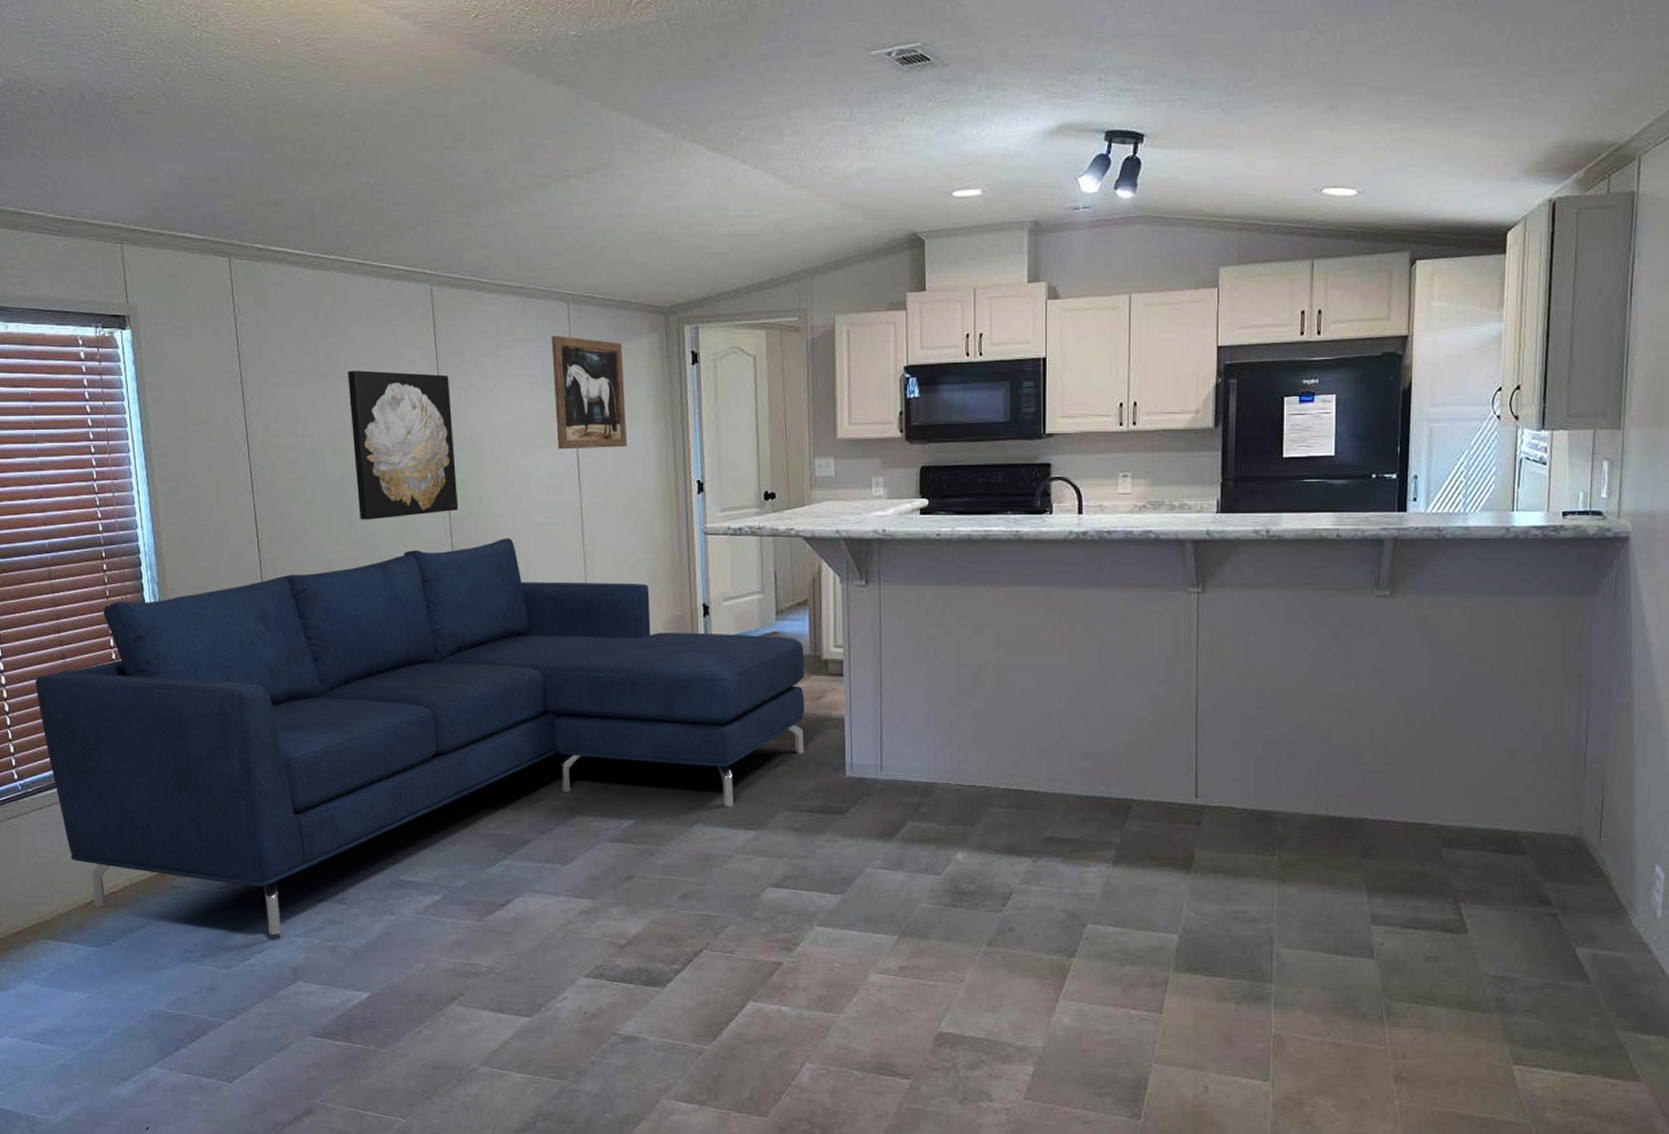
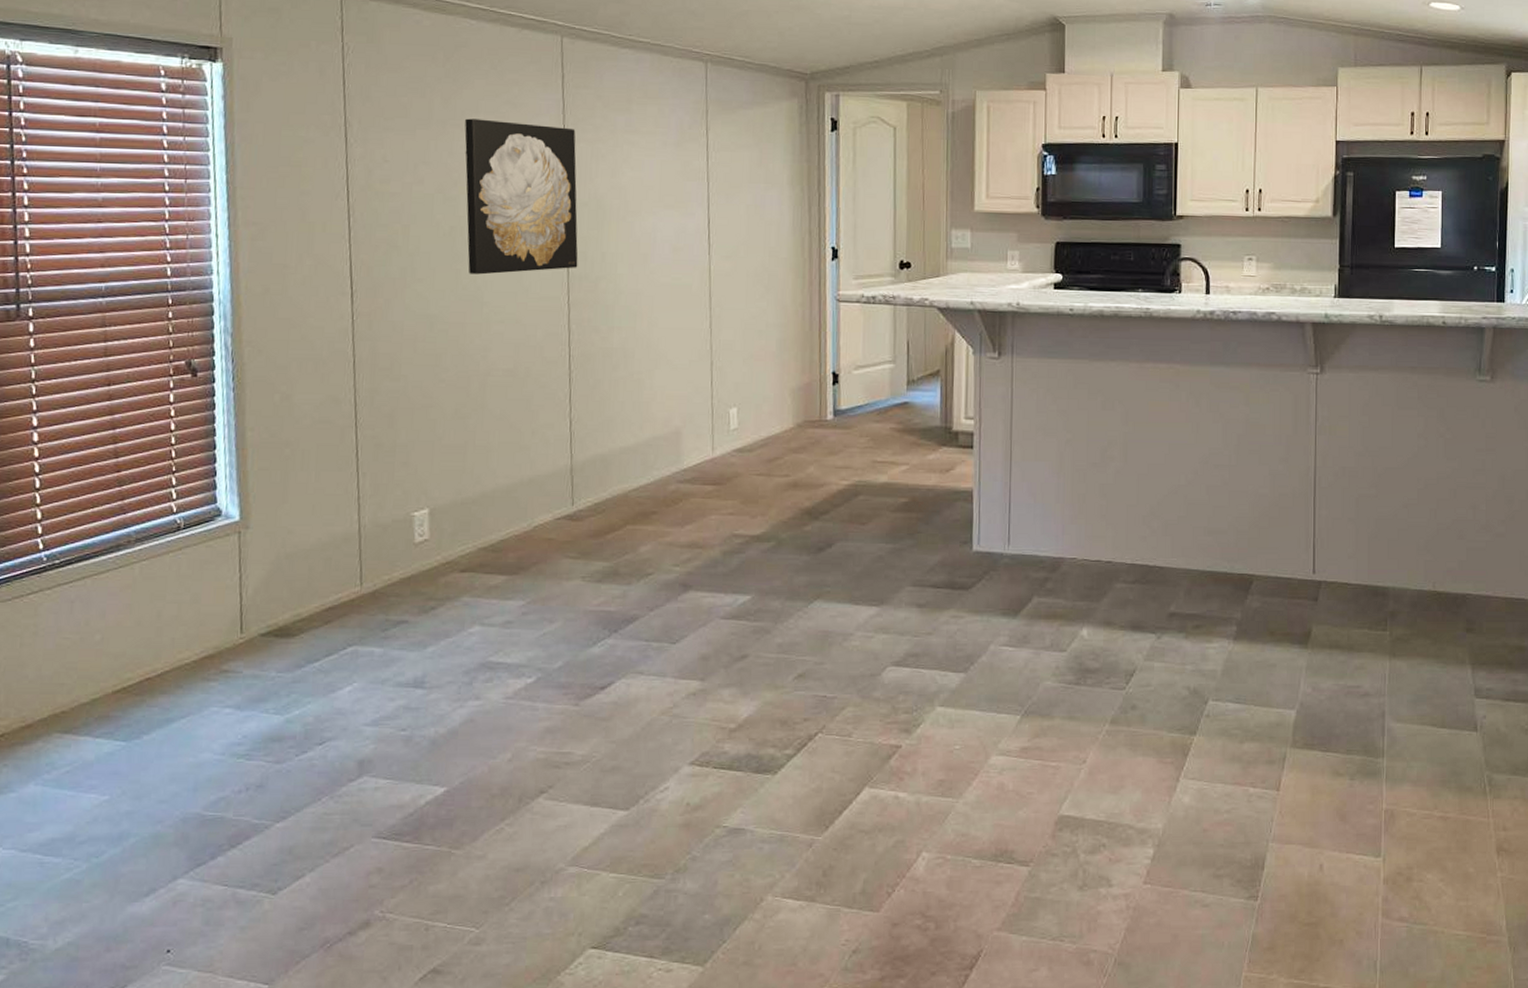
sofa: present [36,537,805,935] -> none [74,297,935,724]
wall art: present [551,336,627,450] -> none [686,95,762,211]

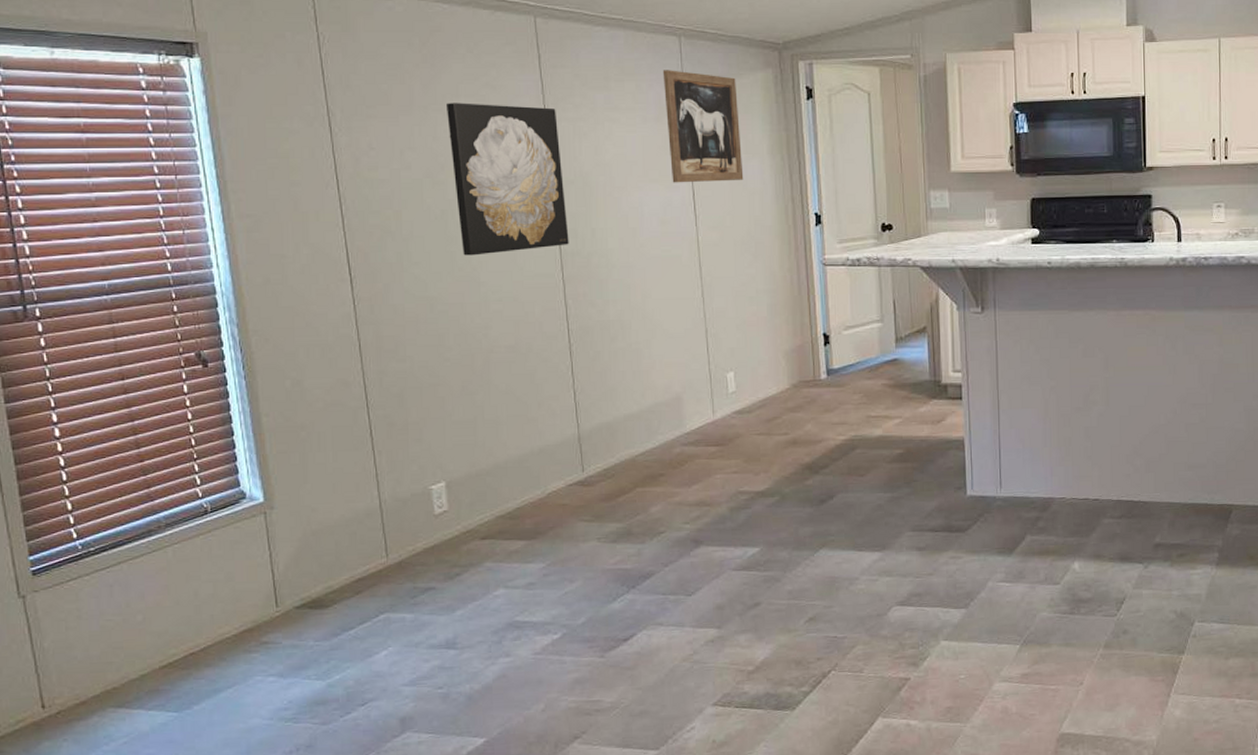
wall art: none [686,95,762,211] -> present [662,70,744,183]

